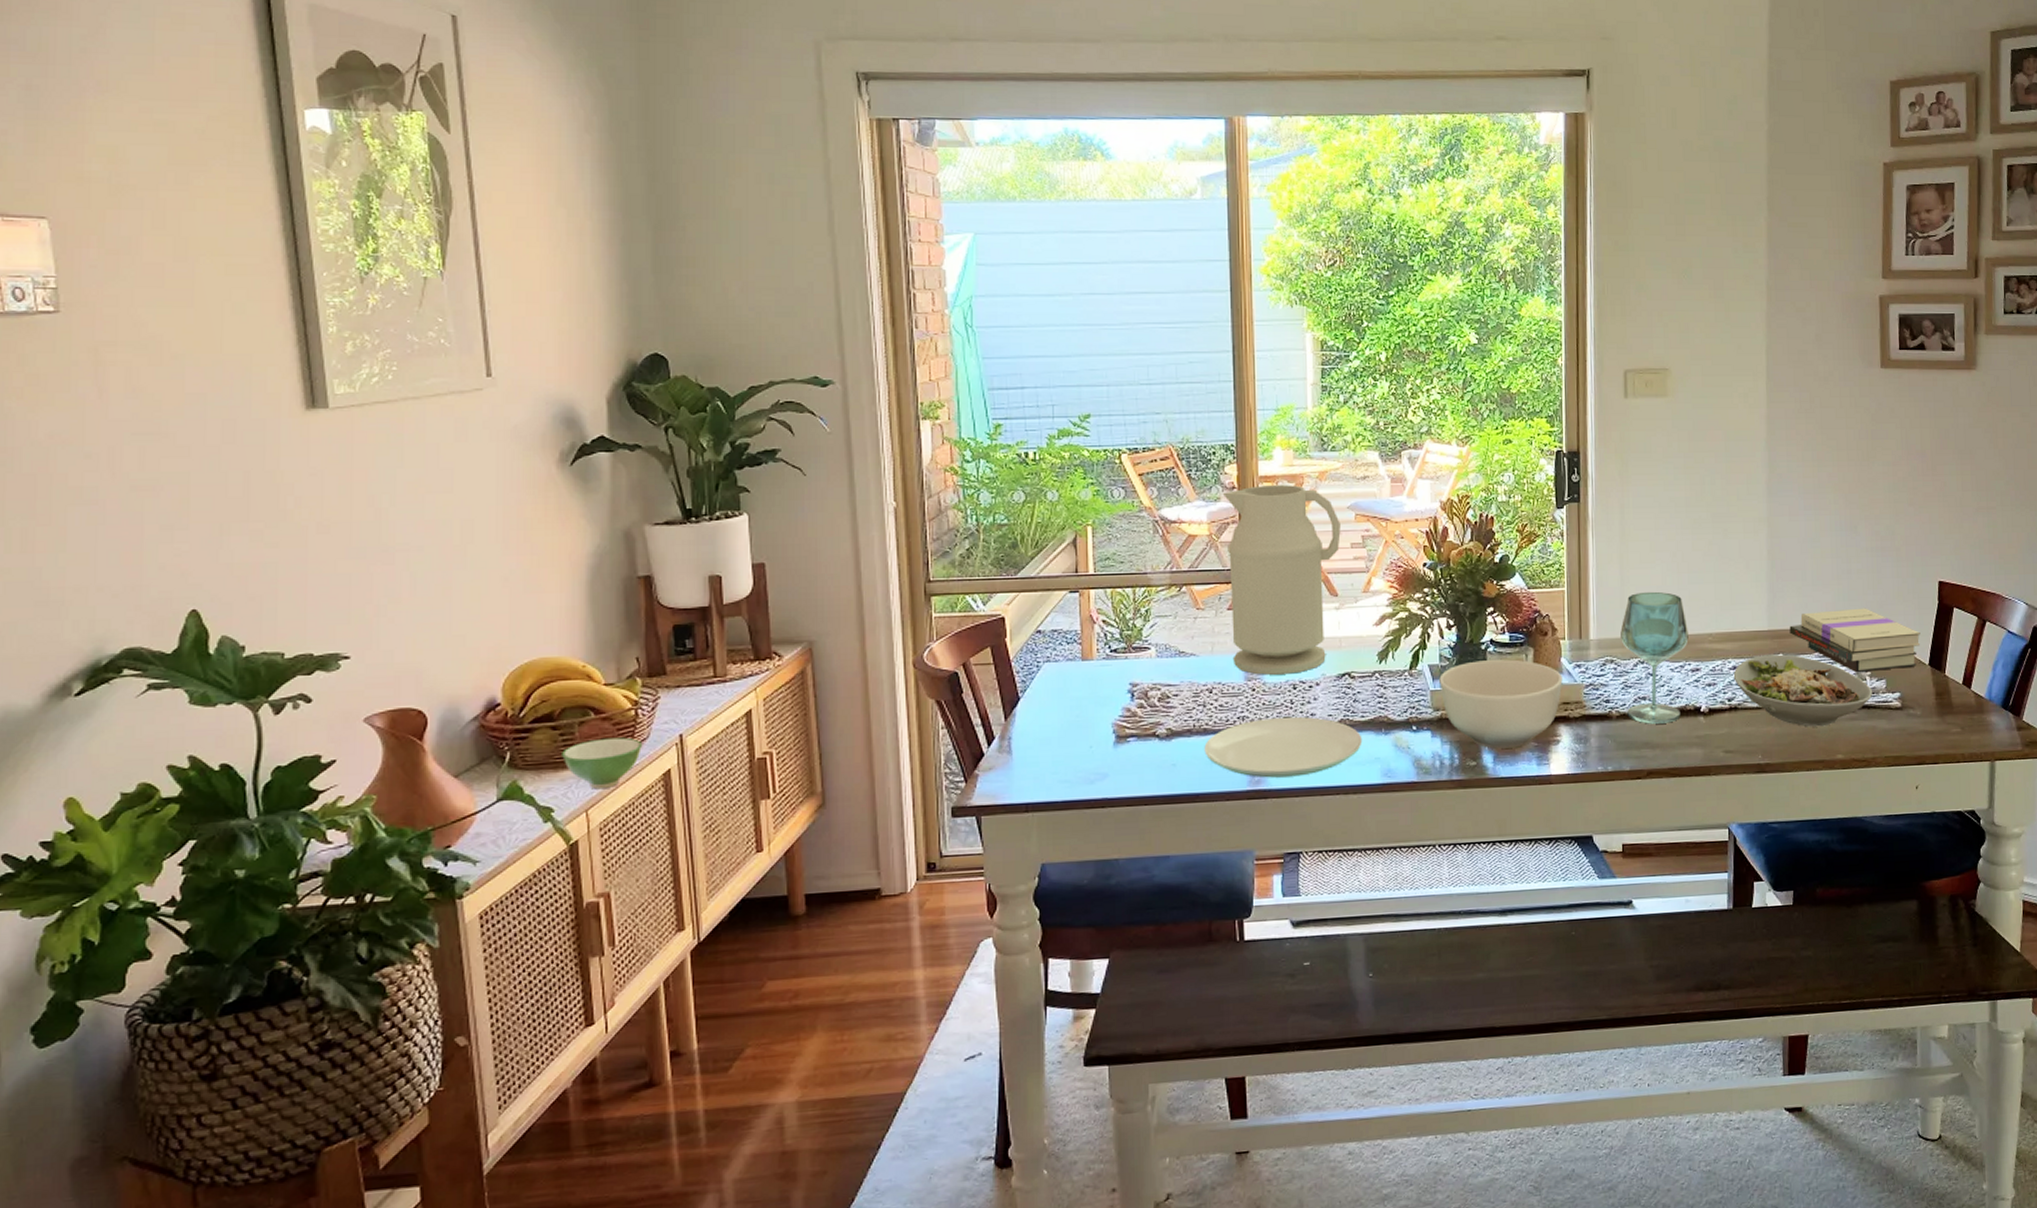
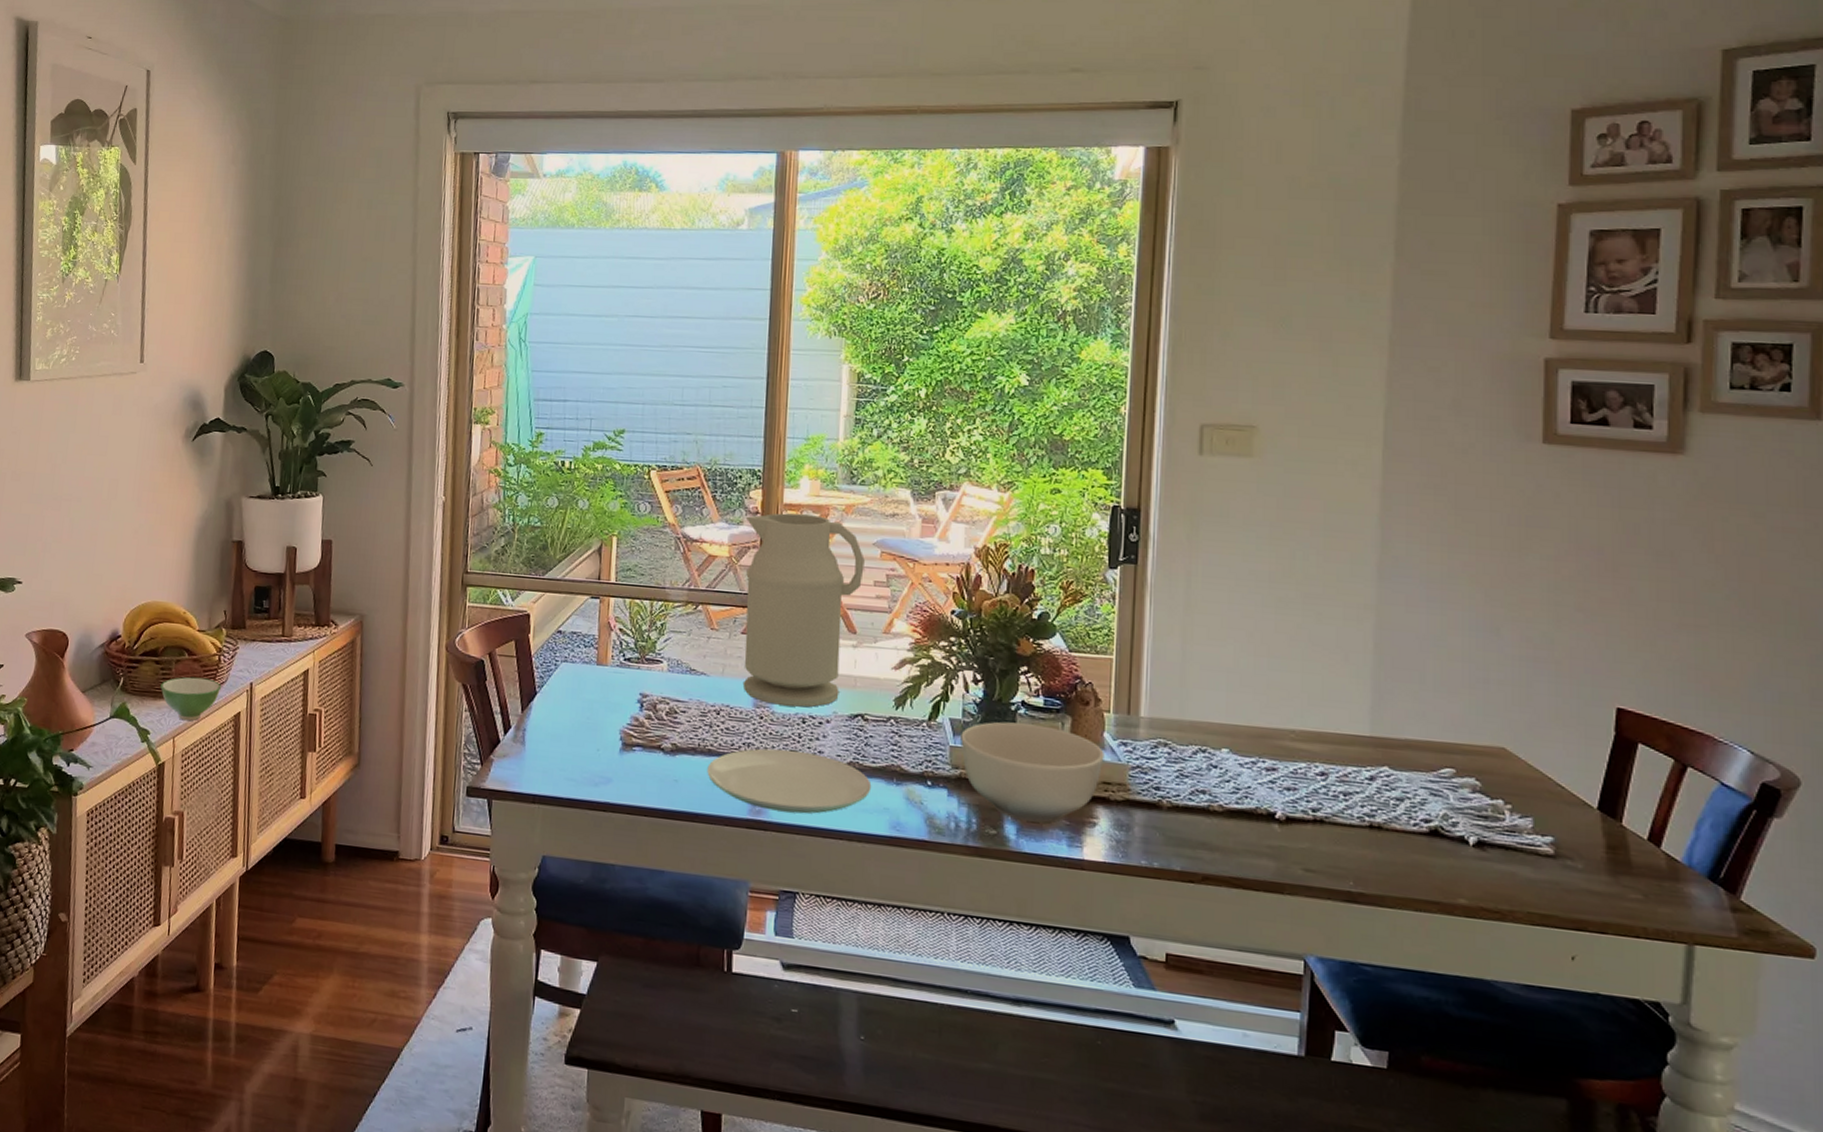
wine glass: present [1620,591,1689,724] -> none [1178,672,1264,825]
salad: present [1733,654,1873,728] -> none [1320,764,1514,862]
books: present [1789,608,1920,673] -> none [1399,722,1587,808]

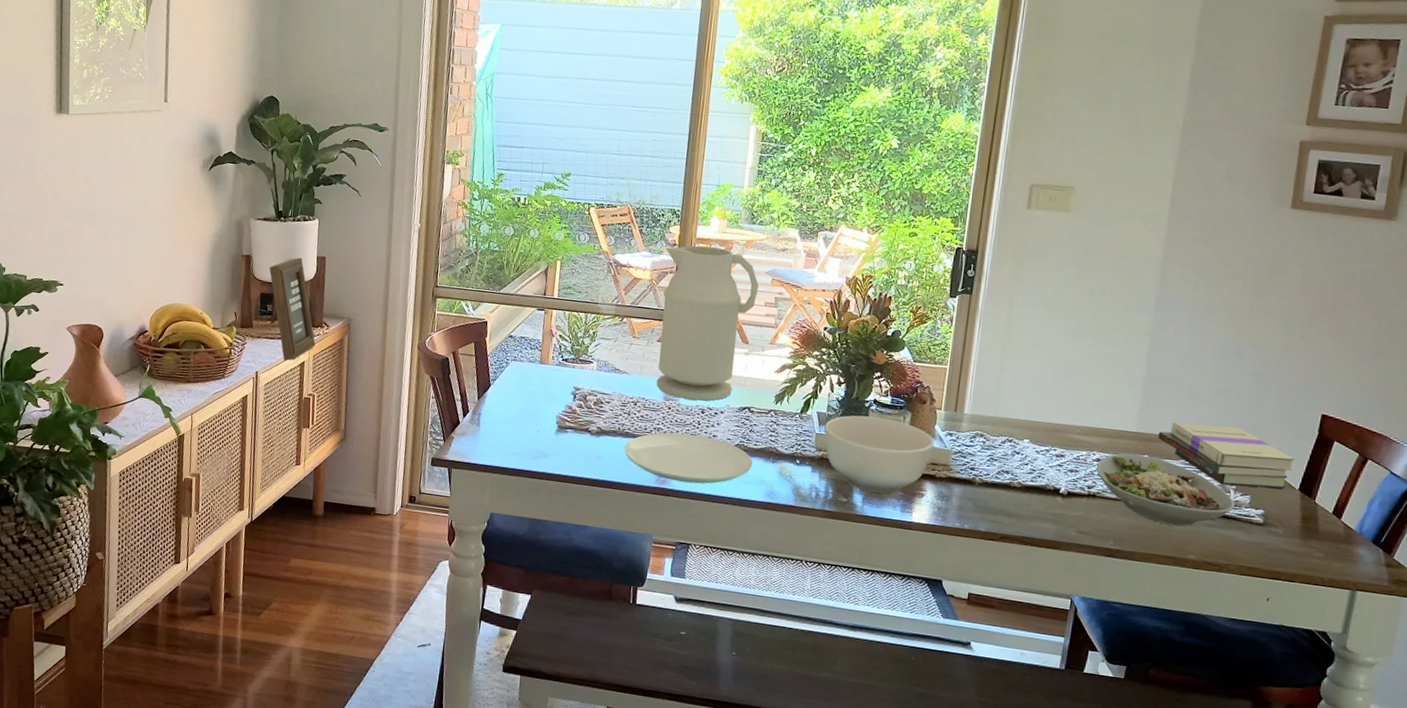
bowl: present [159,676,222,722] -> none [180,365,232,402]
picture frame: none [264,541,322,669] -> present [269,257,316,361]
salad: none [1320,764,1514,862] -> present [1096,453,1236,528]
books: none [1399,722,1587,808] -> present [1158,422,1294,489]

